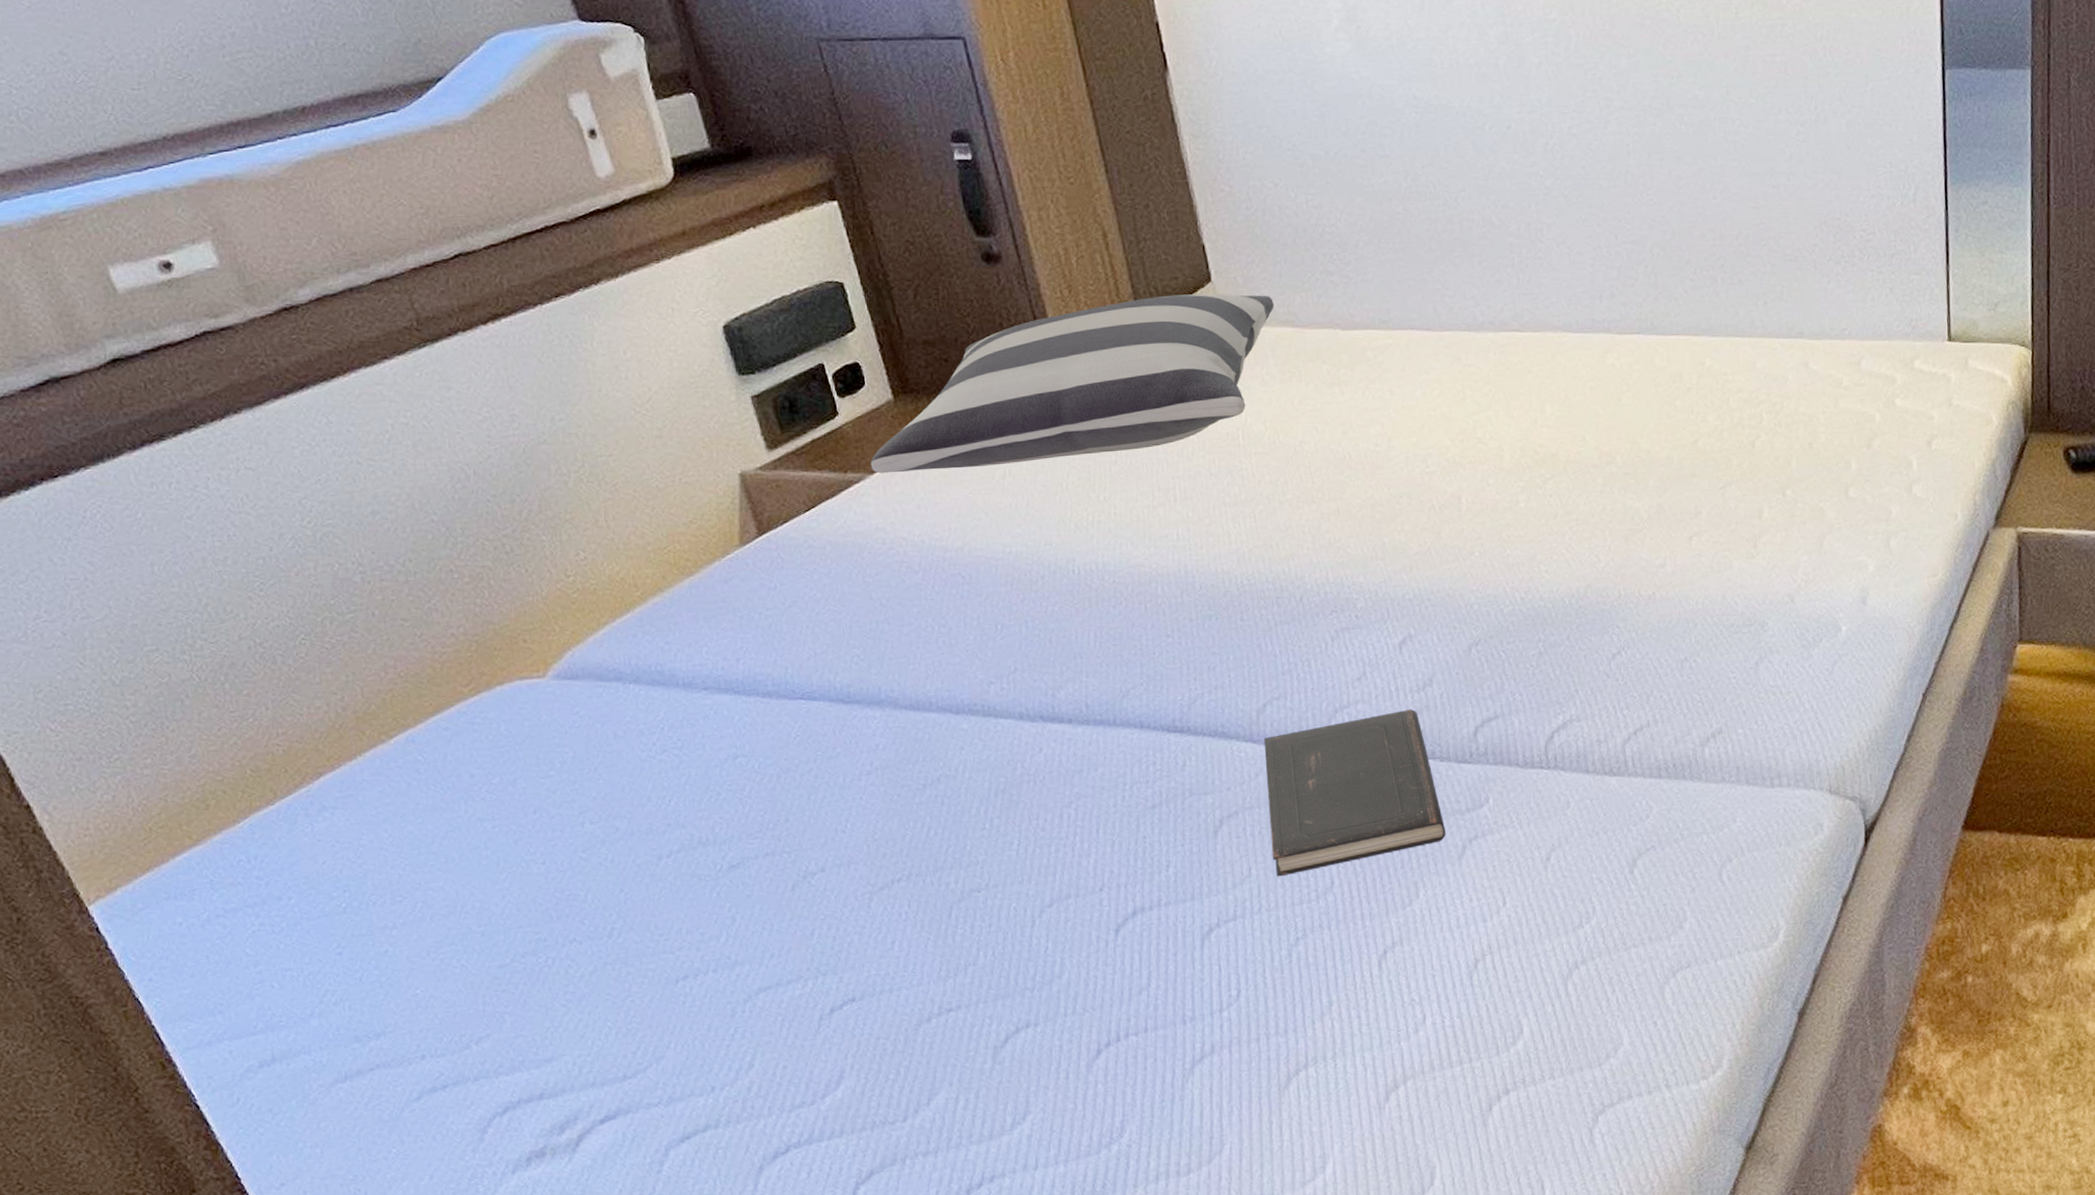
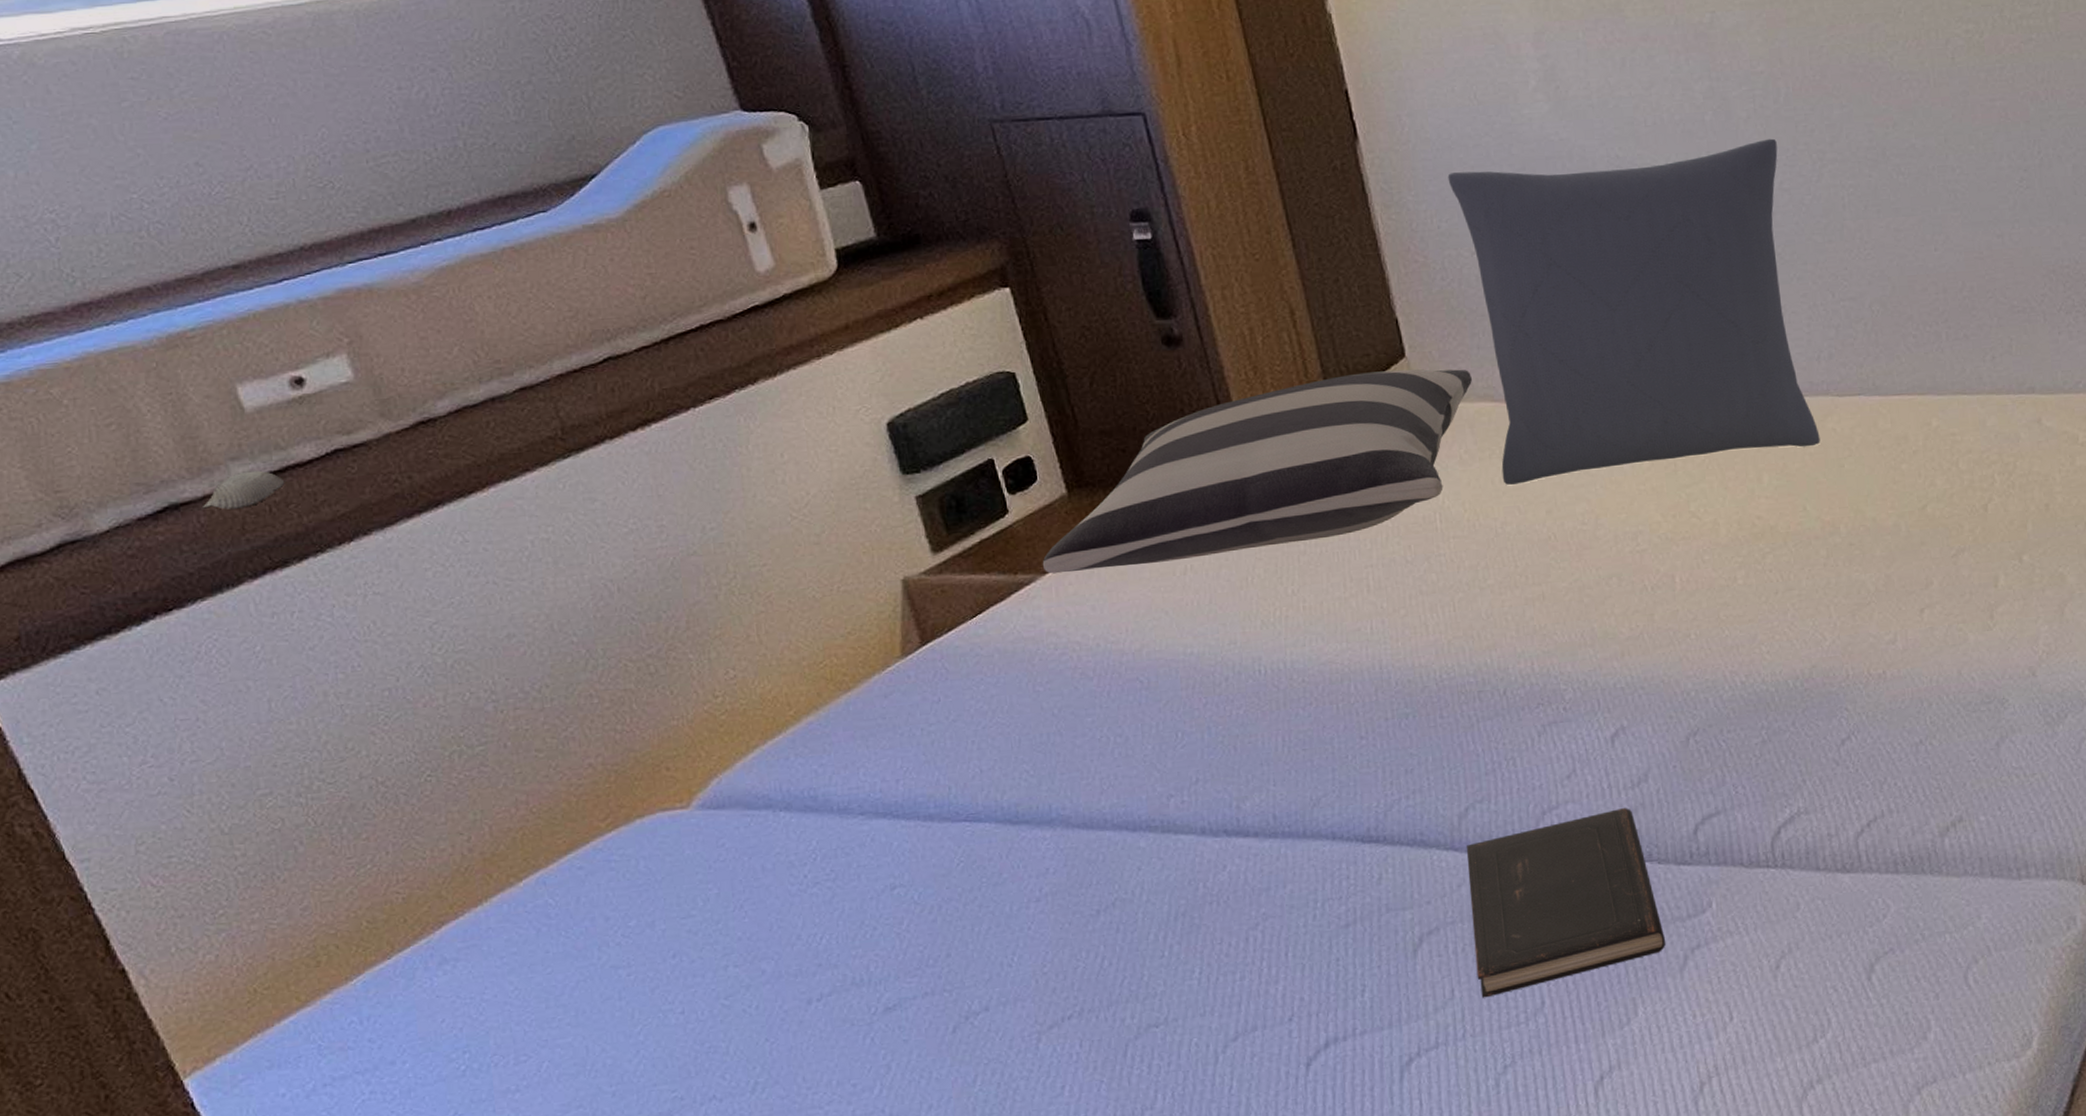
seashell: none [82,349,158,385] -> present [203,470,285,510]
pillow: none [1253,85,1600,407] -> present [1447,138,1820,486]

